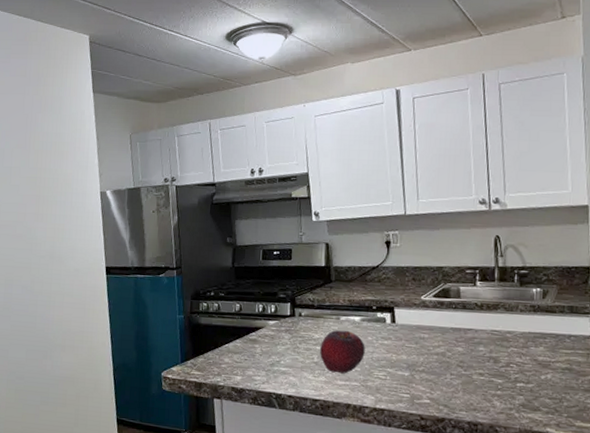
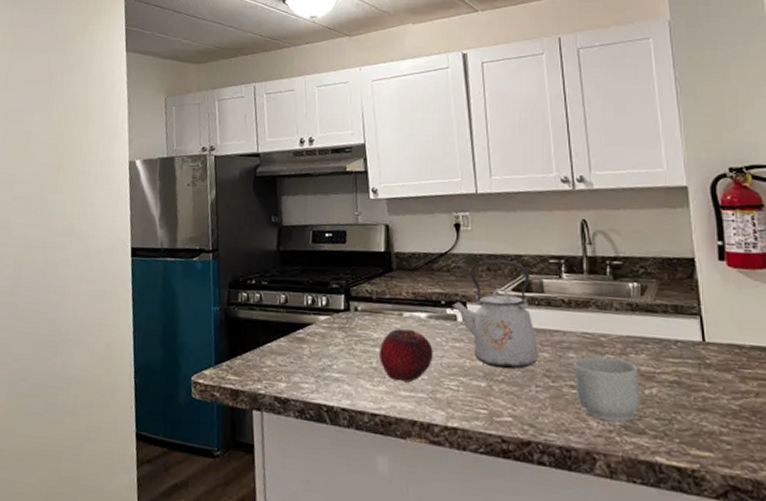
kettle: none [381,271,455,362] -> present [451,260,539,370]
mug: none [483,350,538,402] -> present [574,356,641,422]

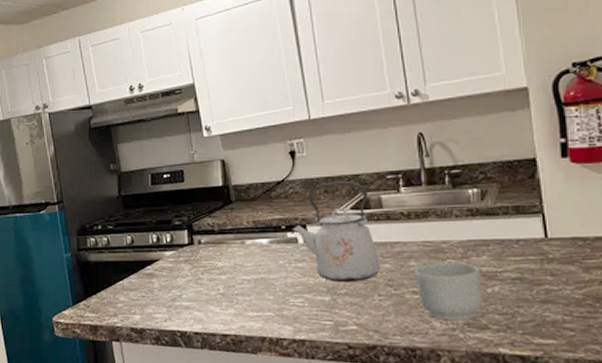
fruit: present [379,329,433,383] -> none [226,255,277,304]

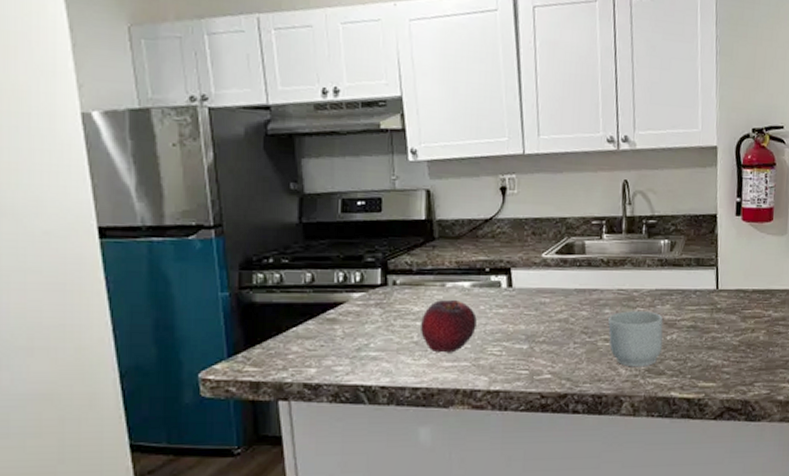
fruit: none [226,255,277,304] -> present [421,299,477,353]
kettle: present [291,181,381,283] -> none [496,223,579,330]

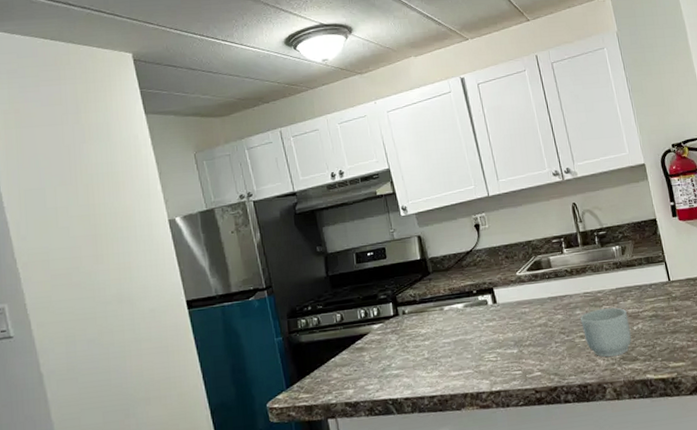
fruit: present [421,299,477,353] -> none [429,319,473,365]

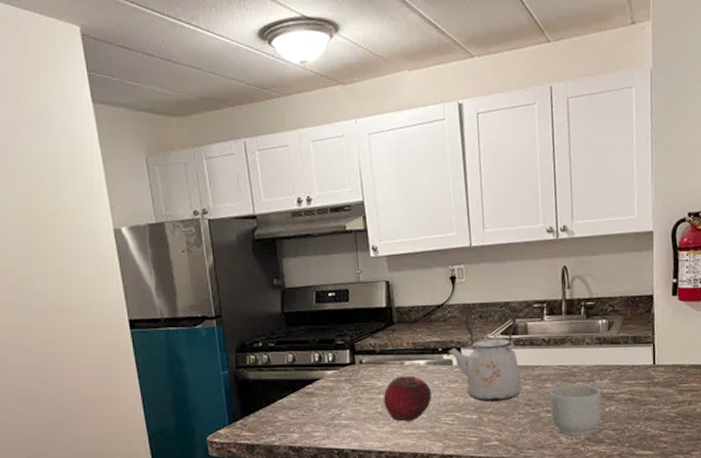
fruit: none [429,319,473,365] -> present [384,375,432,422]
kettle: none [481,247,555,336] -> present [447,308,522,402]

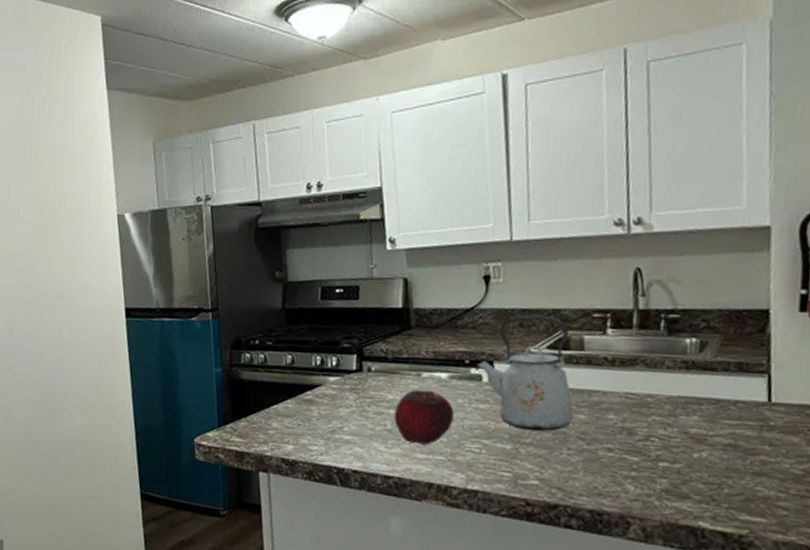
mug: present [550,385,602,436] -> none [612,418,689,487]

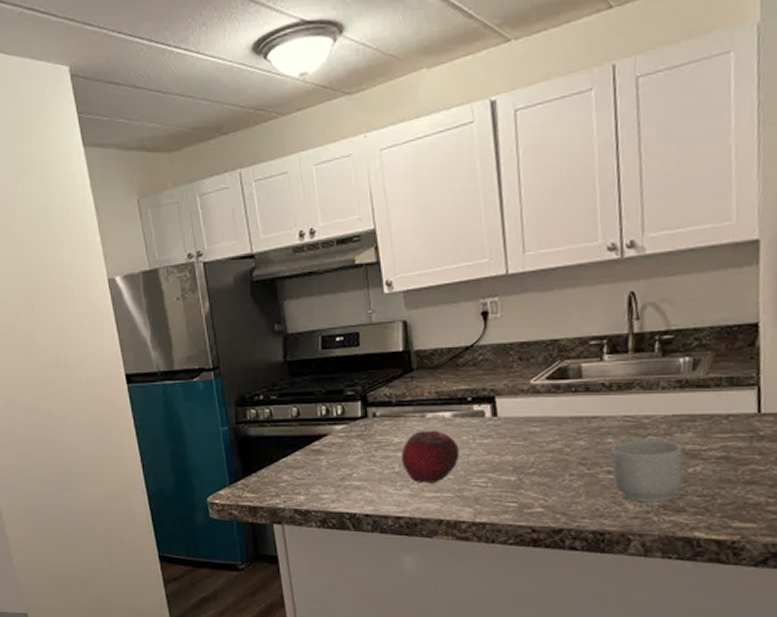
kettle: present [476,315,574,432] -> none [478,347,575,461]
mug: none [612,418,689,487] -> present [611,440,684,503]

